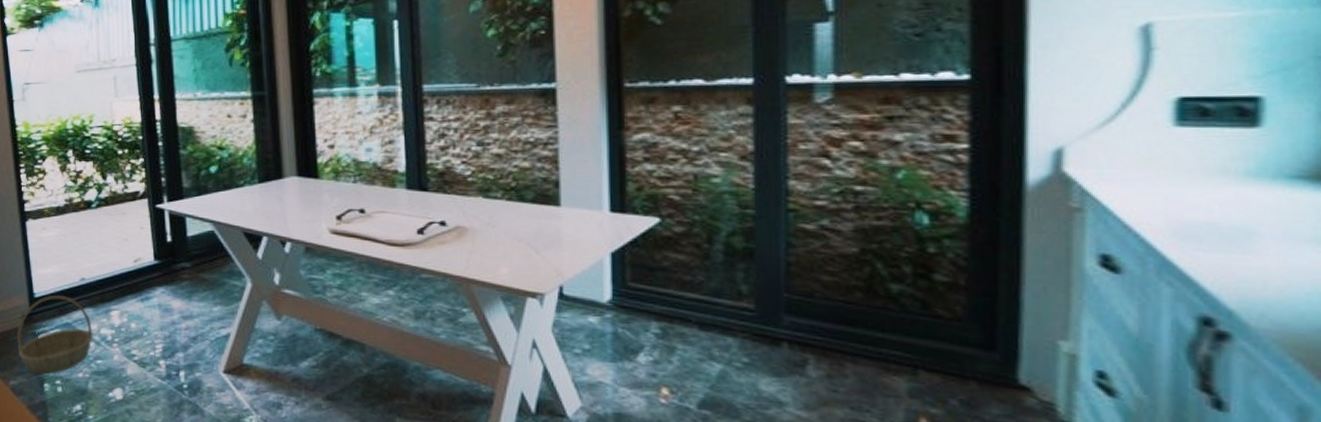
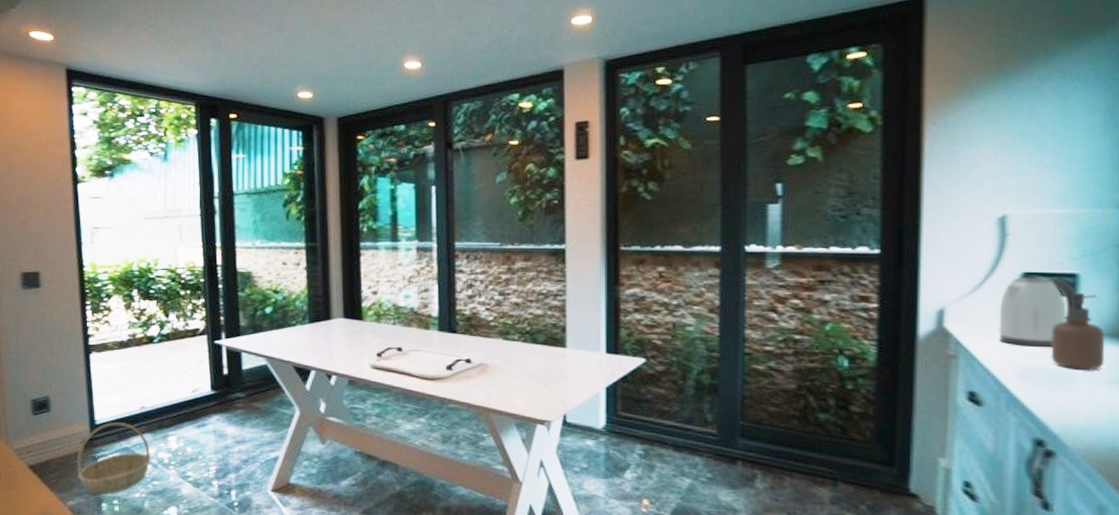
kettle: none [1143,100,1258,197] -> present [999,275,1076,348]
soap dispenser: none [1222,121,1306,226] -> present [1051,292,1105,371]

